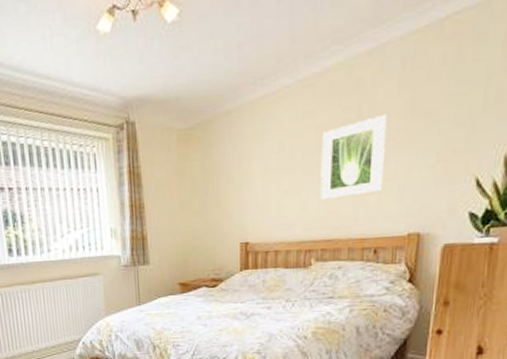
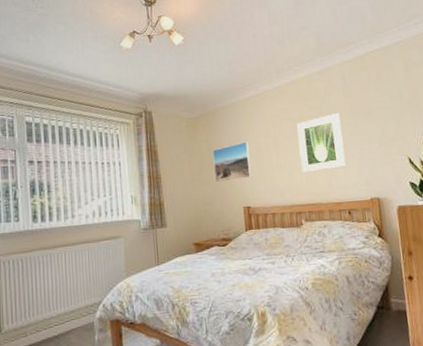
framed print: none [208,159,254,214] -> present [213,141,252,183]

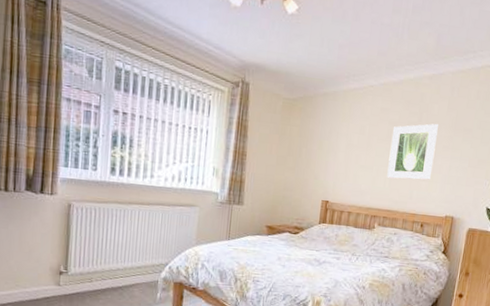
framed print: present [213,141,252,183] -> none [300,134,341,173]

